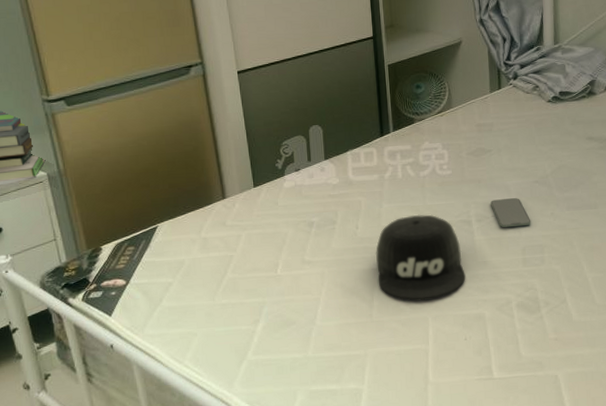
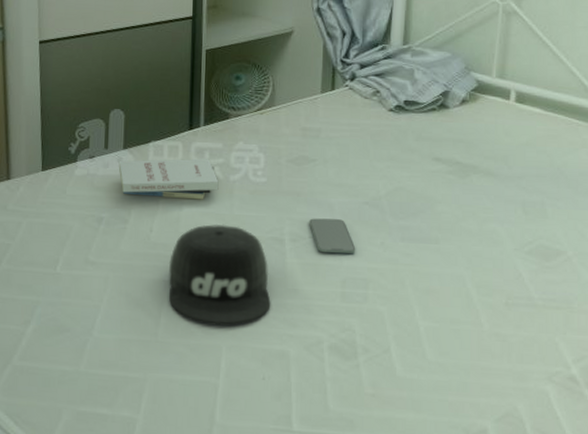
books: none [322,160,412,199] -> present [118,158,219,200]

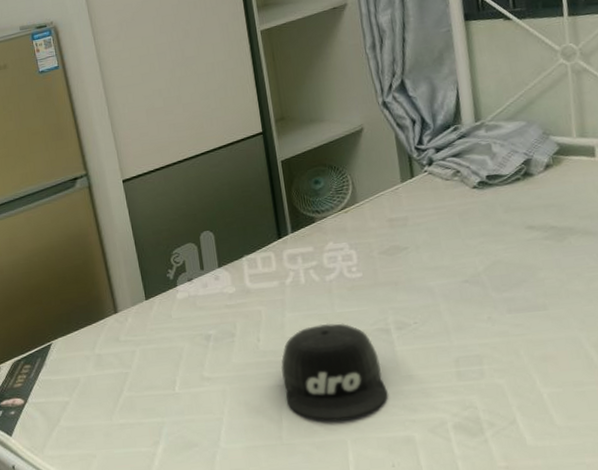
books: present [118,158,219,200] -> none [216,263,317,309]
smartphone: present [309,218,356,254] -> none [411,301,464,336]

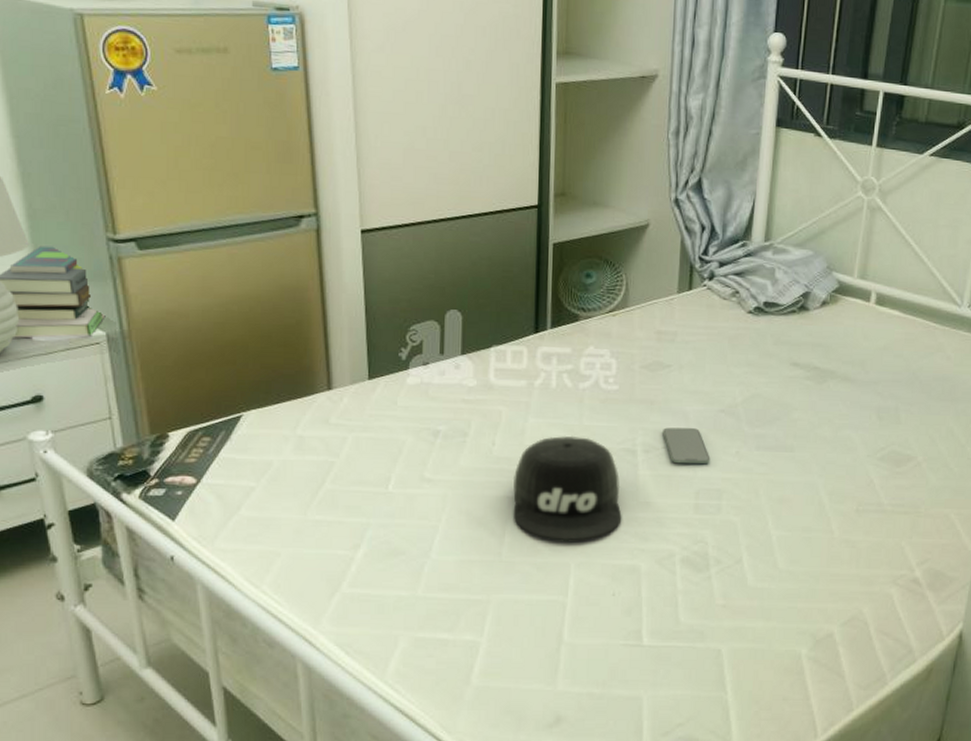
smartphone: none [411,301,464,336] -> present [663,427,711,464]

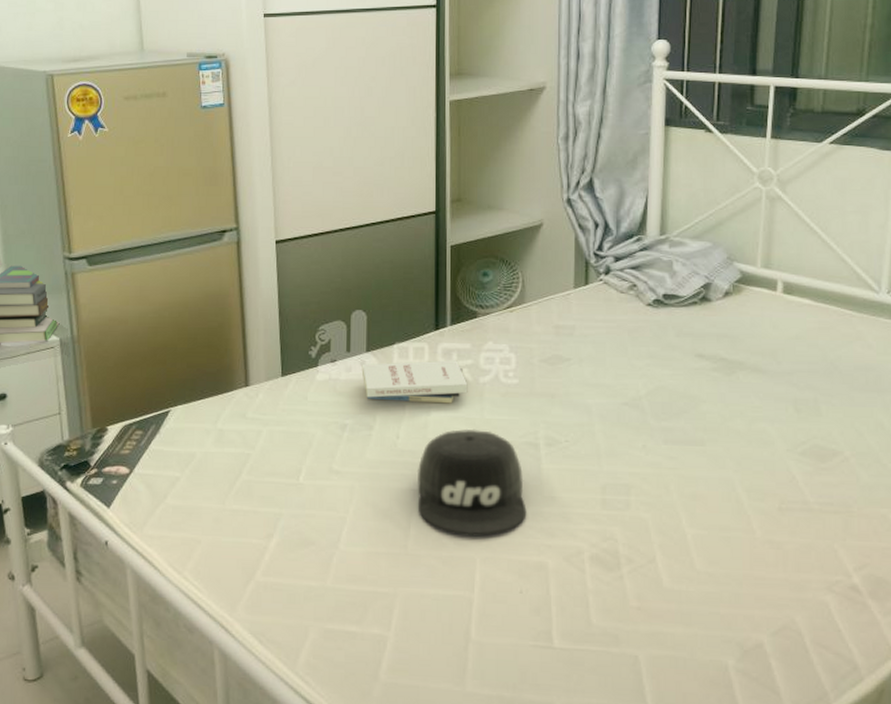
books: none [456,365,567,410] -> present [361,360,468,404]
smartphone: present [663,427,711,464] -> none [565,421,616,458]

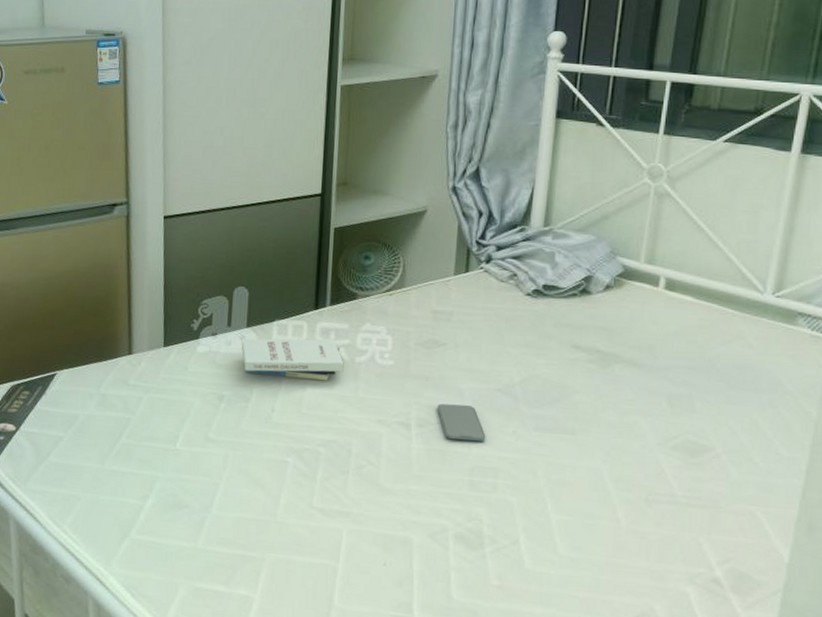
baseball cap: present [416,428,527,537] -> none [289,405,395,509]
smartphone: none [565,421,616,458] -> present [437,403,486,441]

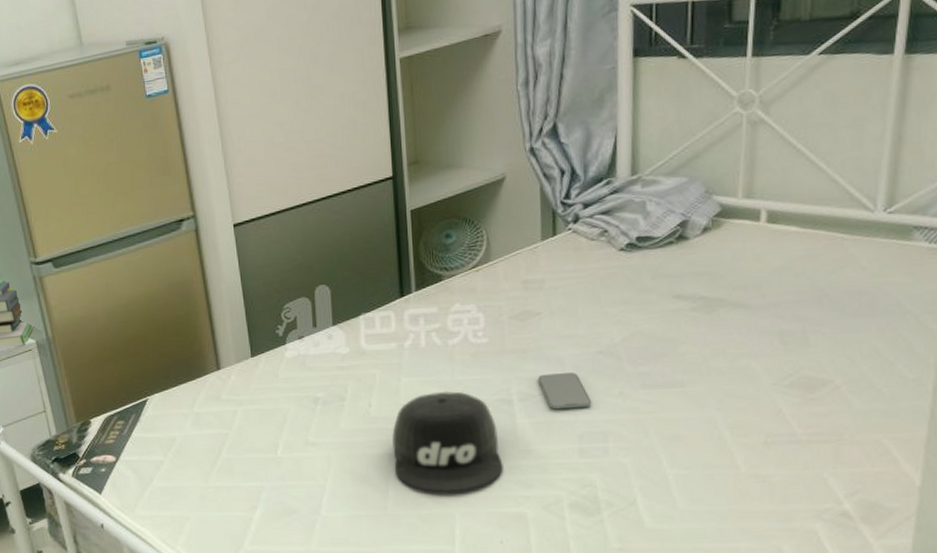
books: present [241,338,344,381] -> none [329,325,437,372]
baseball cap: none [289,405,395,509] -> present [391,390,503,494]

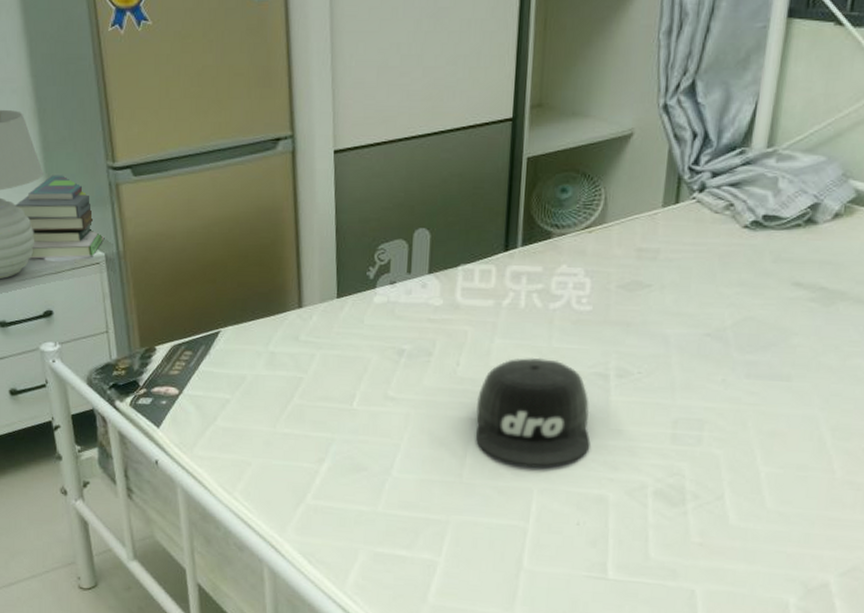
smartphone: present [538,373,592,410] -> none [639,351,692,391]

